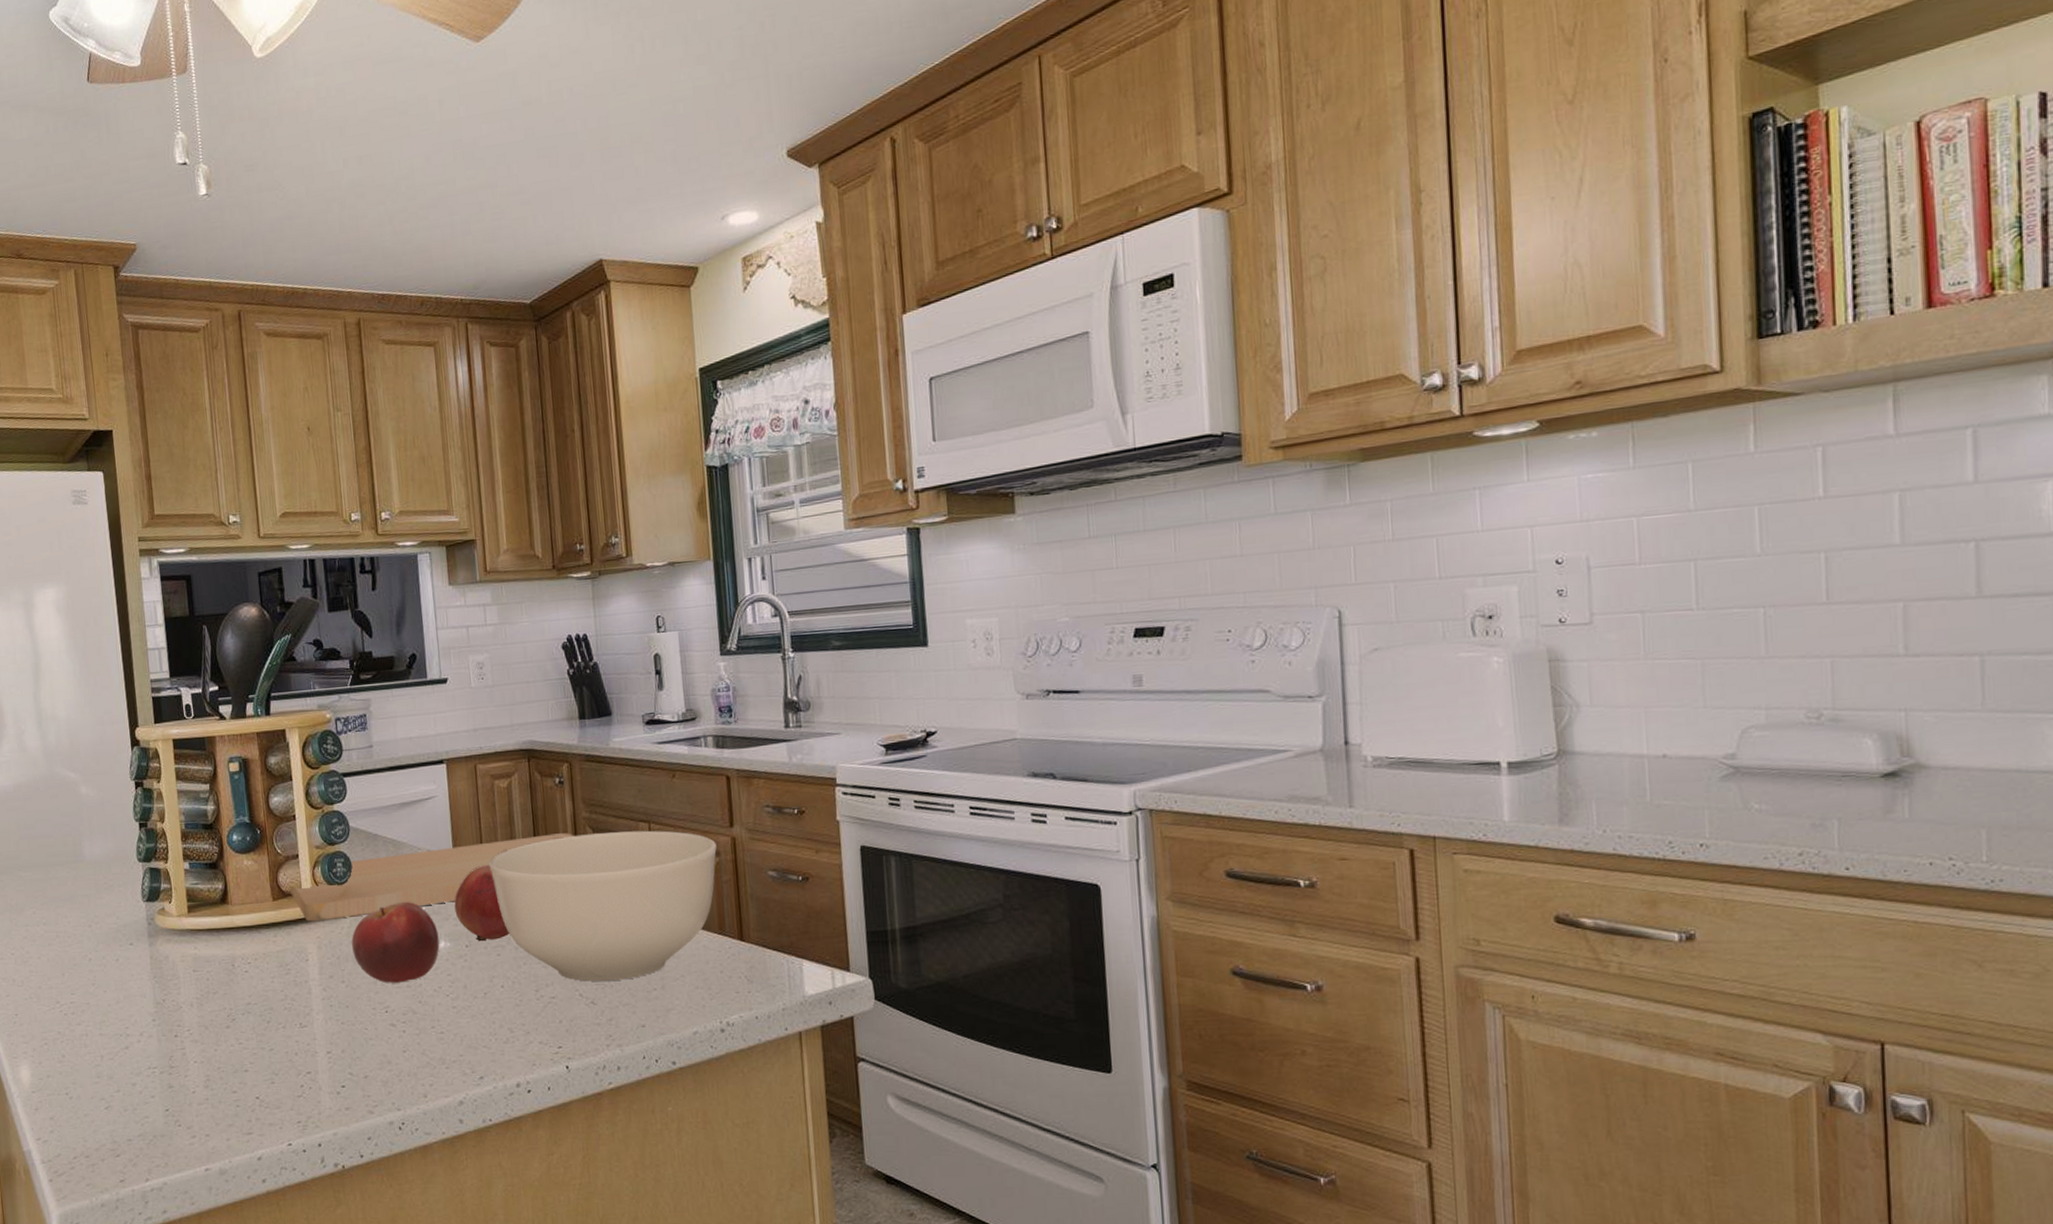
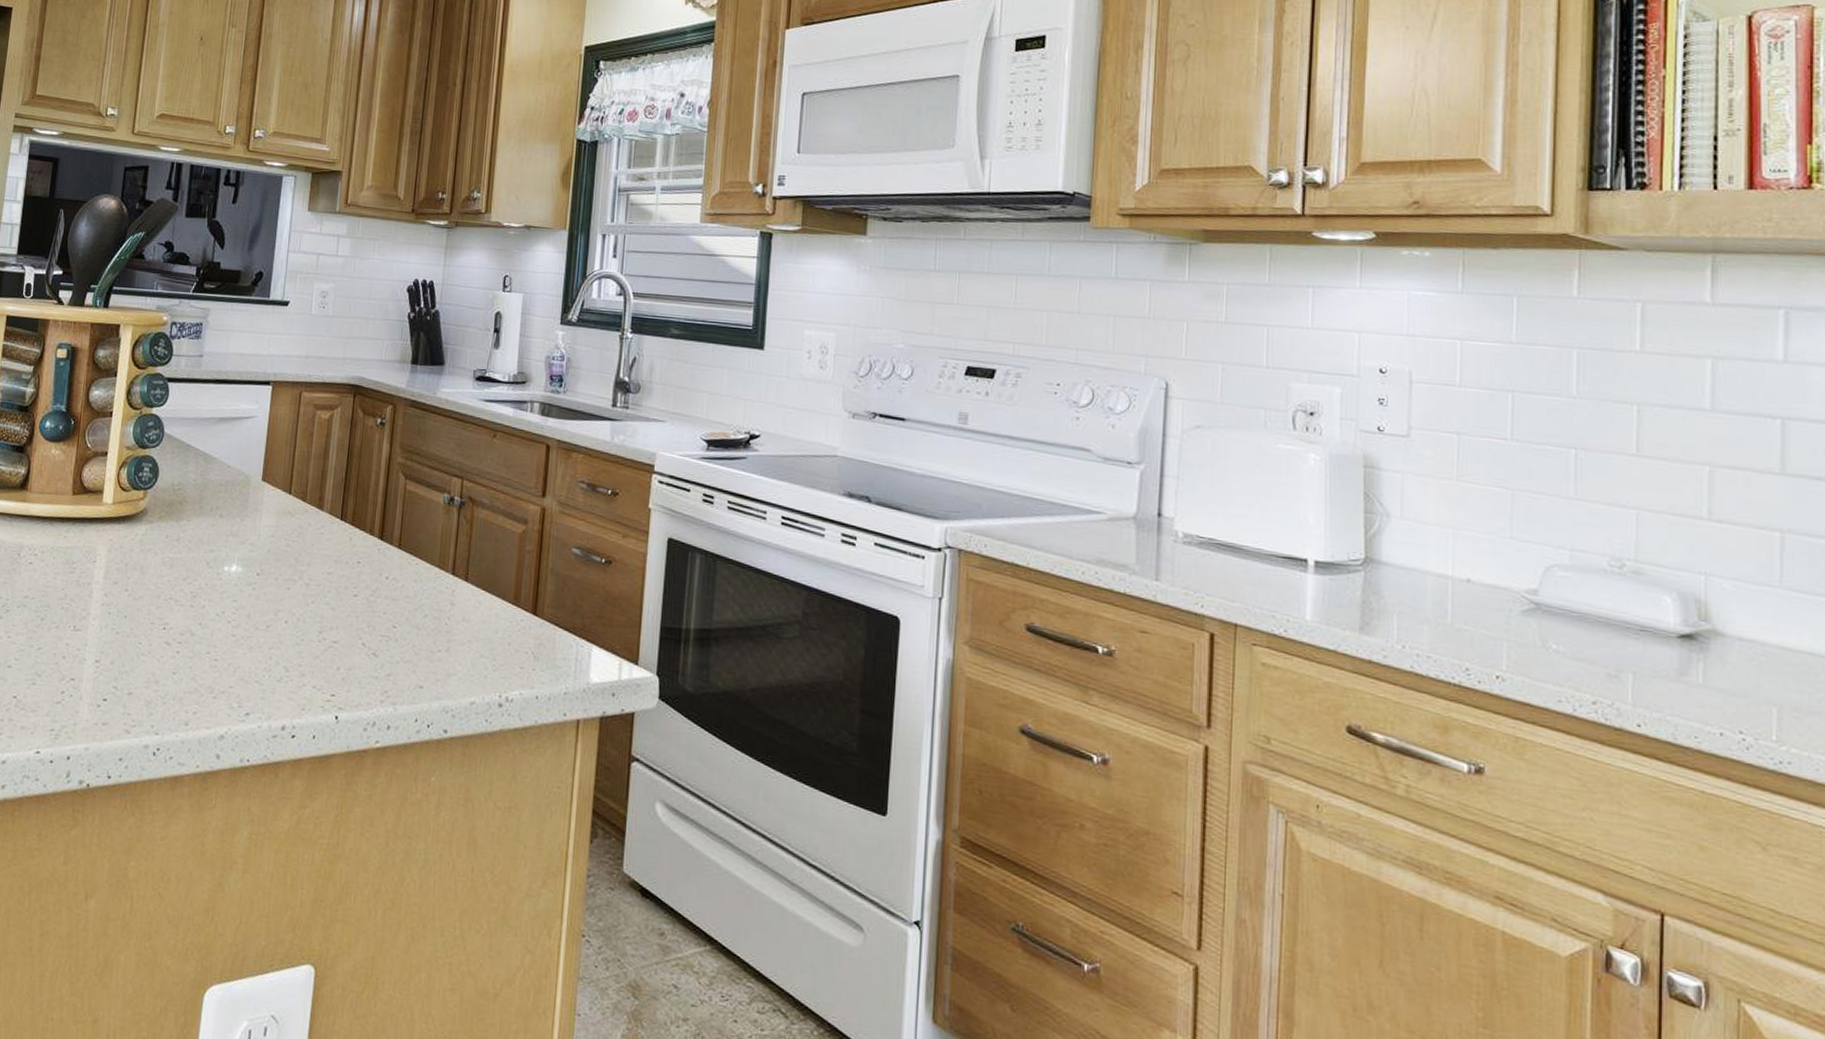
cutting board: present [288,833,575,922] -> none [90,467,387,527]
fruit: present [351,901,440,983] -> none [142,517,232,601]
fruit: present [454,850,510,942] -> none [252,482,316,573]
bowl: present [489,830,717,982] -> none [295,478,525,636]

